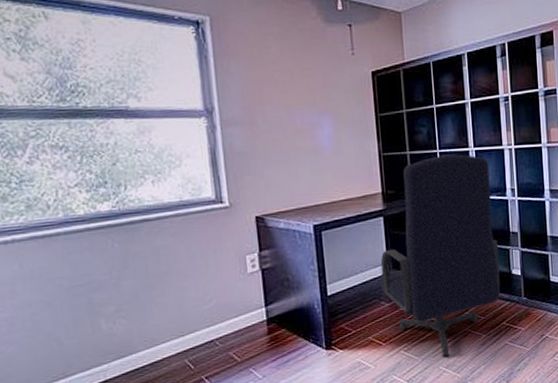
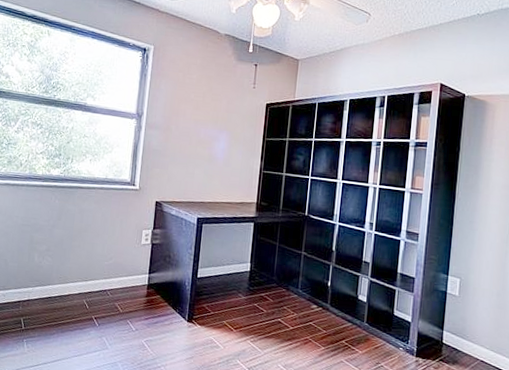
office chair: present [379,154,500,357] -> none [240,181,353,357]

